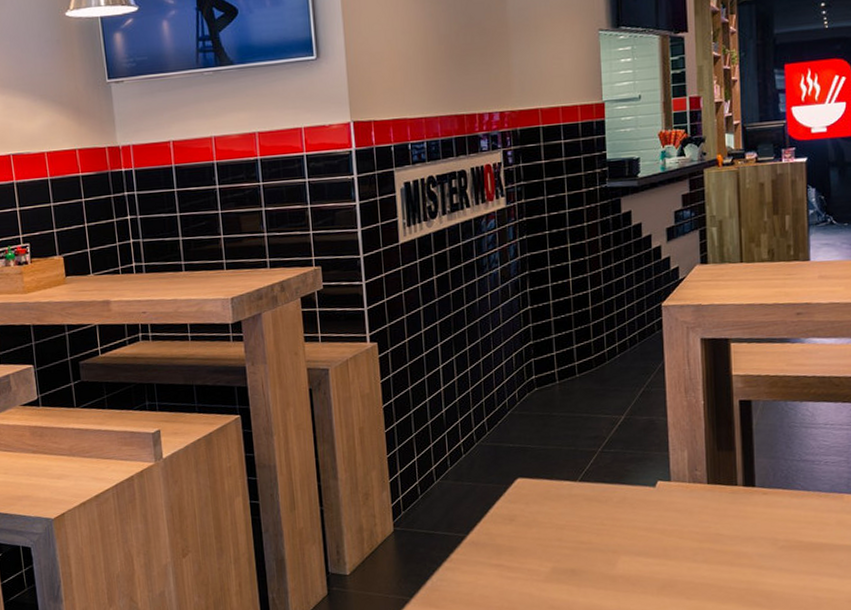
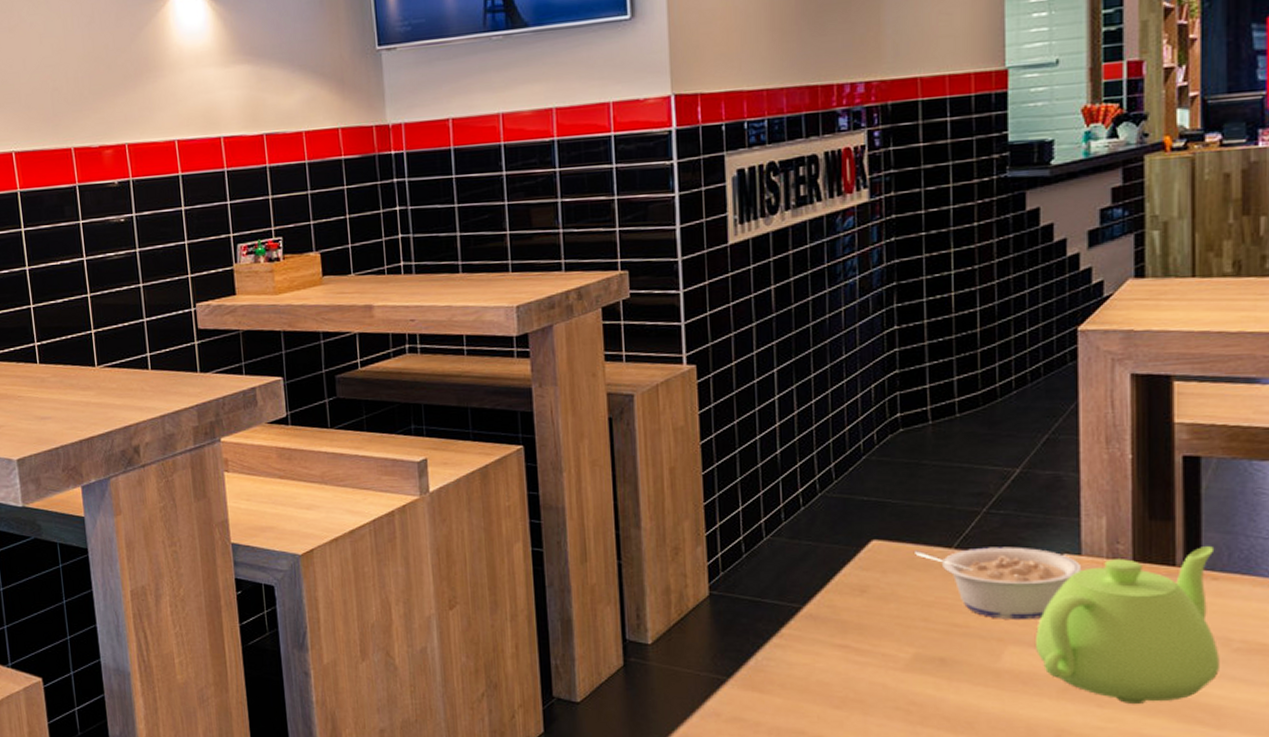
legume: none [548,477,672,536] -> present [913,546,1082,621]
teapot: none [640,469,771,595] -> present [1036,546,1220,705]

